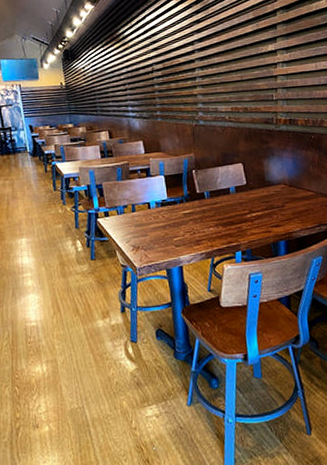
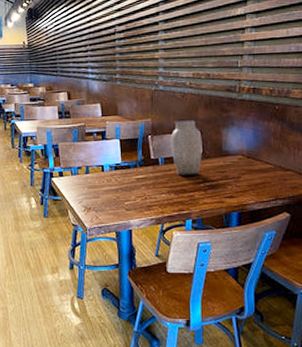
vase: none [214,153,247,208] -> present [170,120,202,175]

